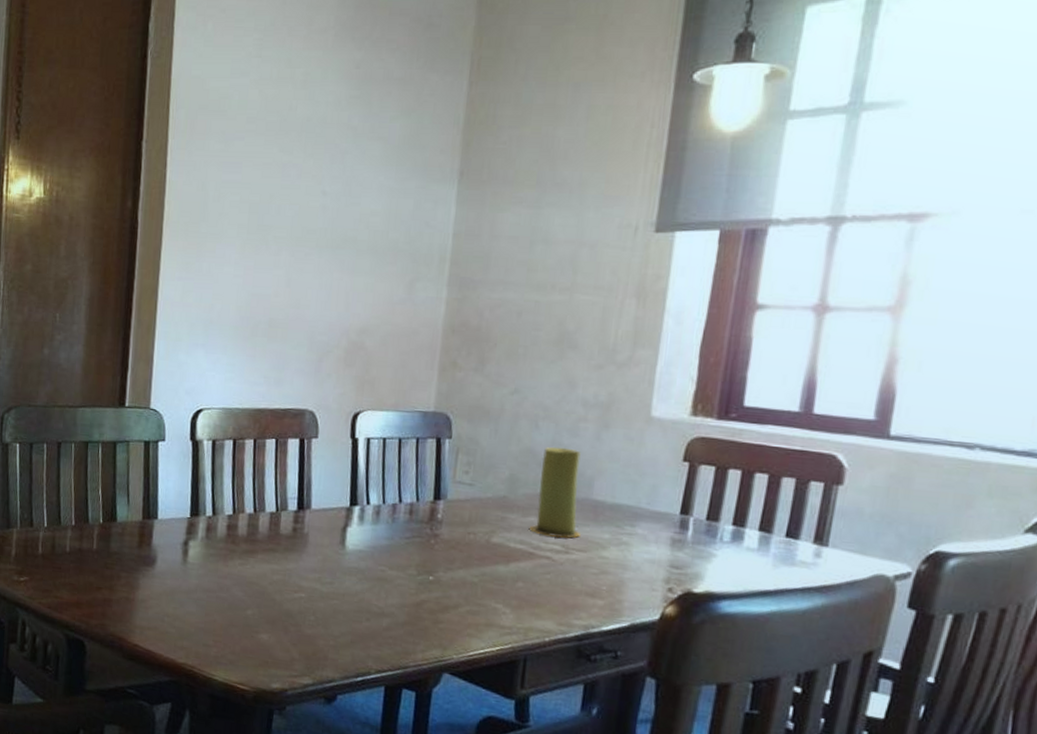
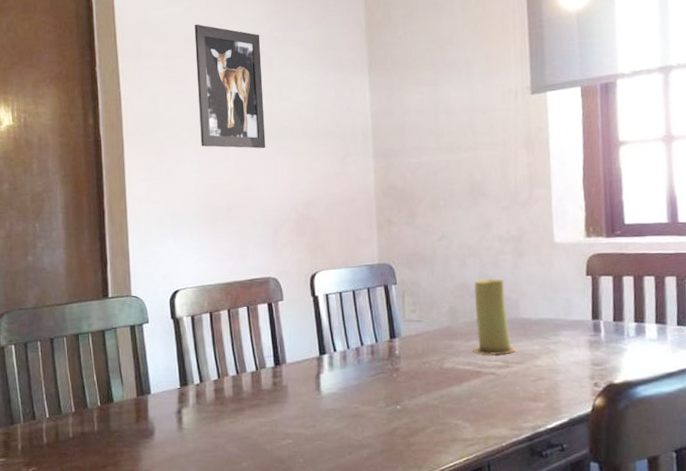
wall art: none [249,101,336,260] -> present [194,24,266,149]

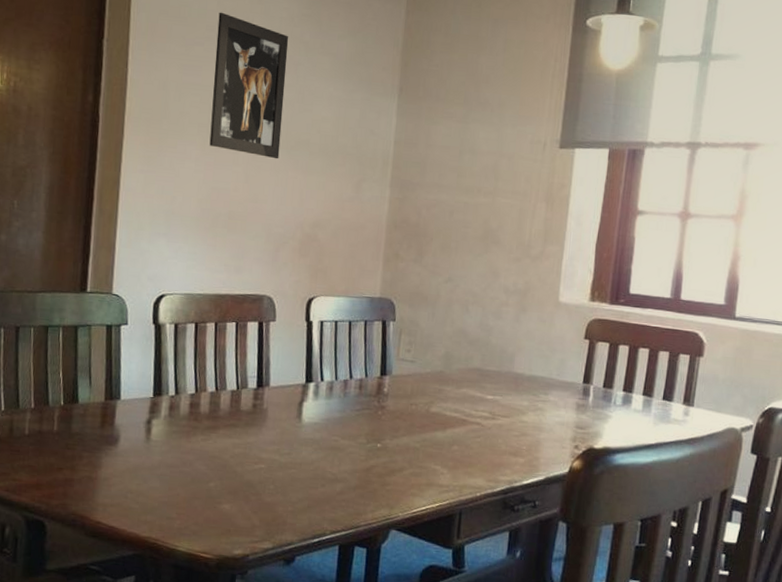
candle: present [474,278,516,356] -> none [463,327,504,407]

